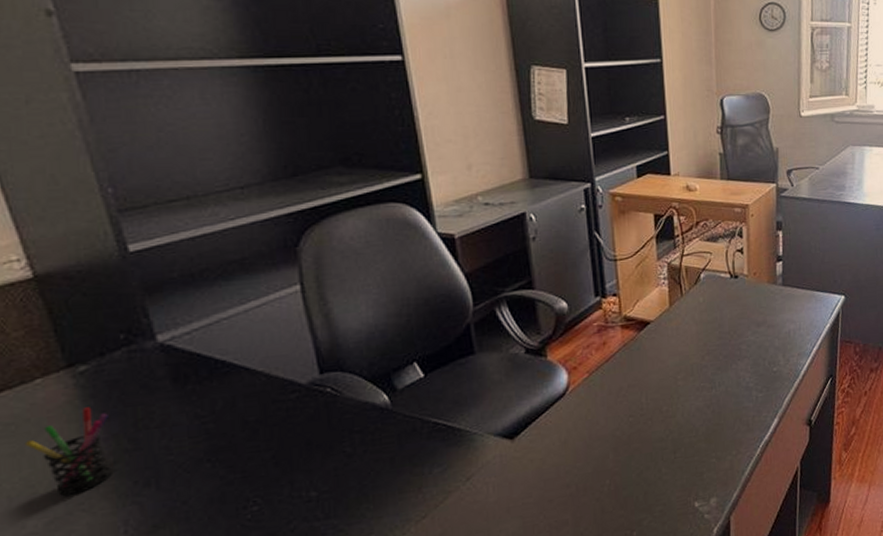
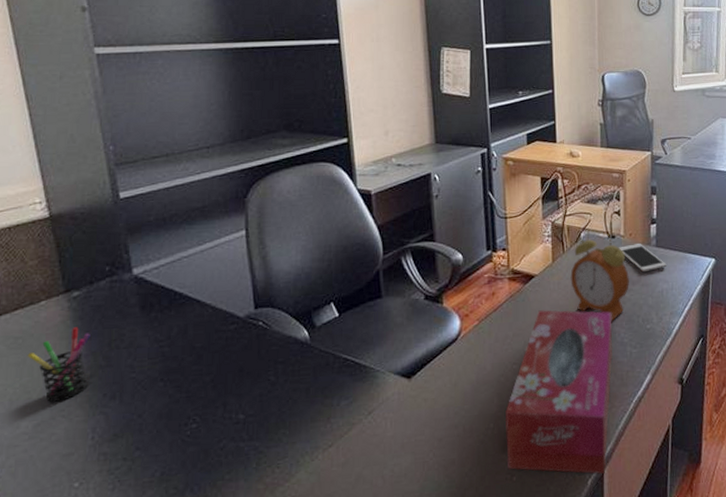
tissue box: none [622,356,738,525] -> present [504,310,613,475]
alarm clock: none [690,270,755,366] -> present [570,230,630,321]
cell phone: none [742,283,794,312] -> present [619,244,667,272]

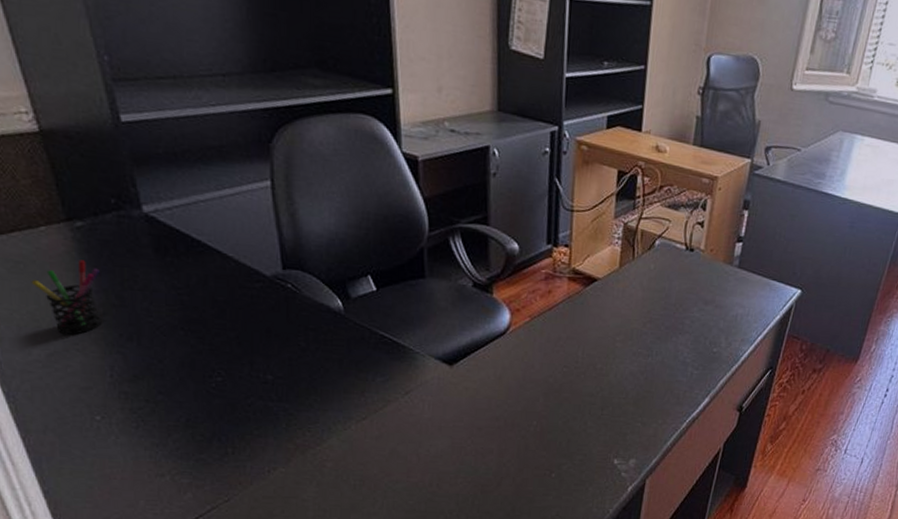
tissue box: present [504,310,613,475] -> none [547,316,678,484]
alarm clock: present [570,230,630,321] -> none [637,238,703,339]
cell phone: present [619,244,667,272] -> none [696,261,747,293]

